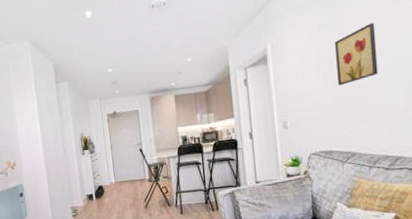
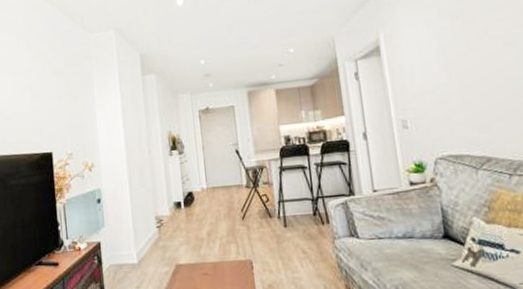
wall art: present [334,22,378,86] -> none [456,10,511,80]

